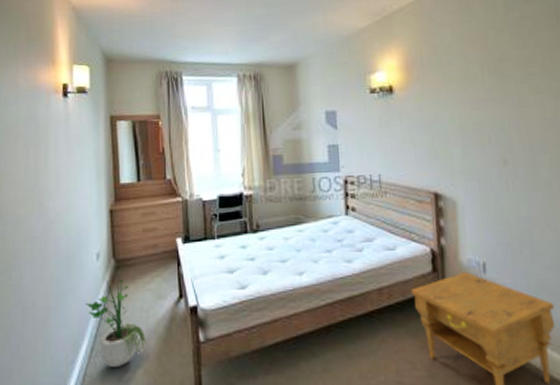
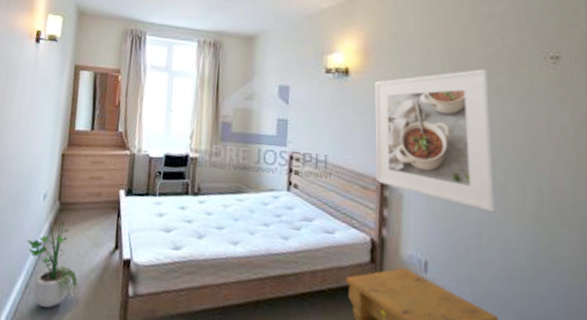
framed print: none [419,71,543,208] -> present [375,69,495,213]

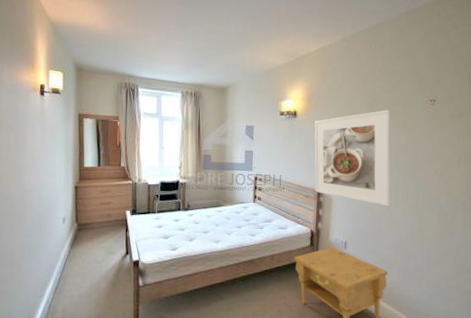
potted plant: present [27,219,78,308] -> none [53,237,99,301]

